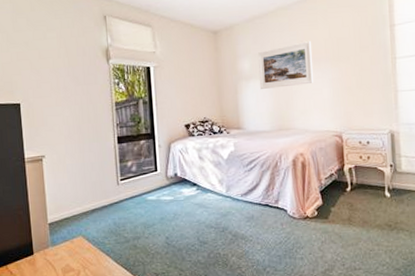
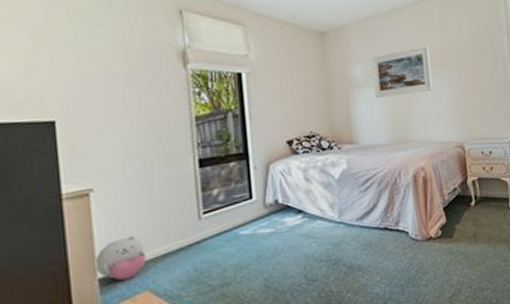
plush toy: none [46,193,81,226] -> present [95,236,147,280]

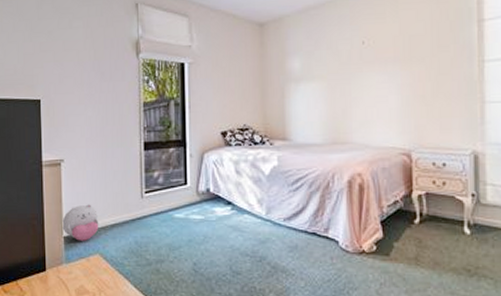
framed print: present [372,46,432,98] -> none [311,38,378,93]

